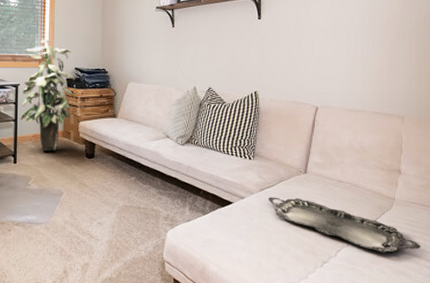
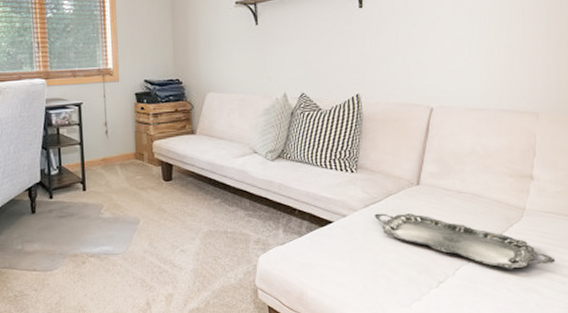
indoor plant: present [20,39,76,151] -> none [85,49,147,176]

